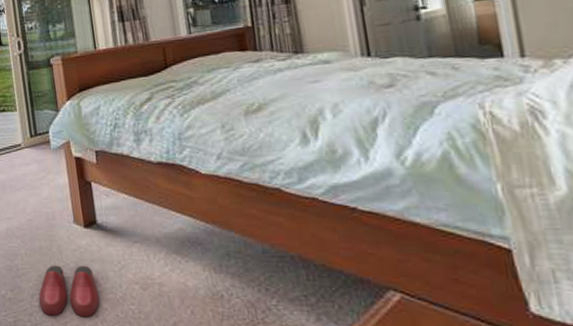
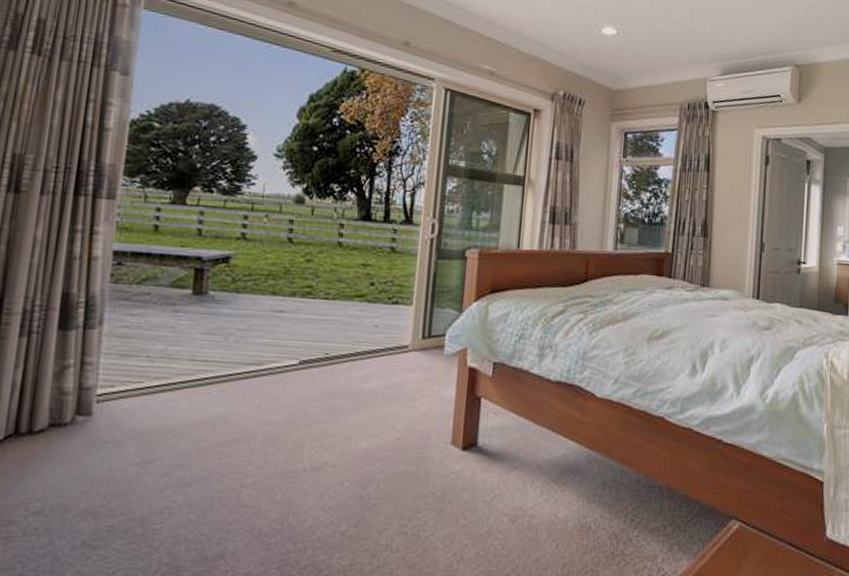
slippers: present [38,265,100,317] -> none [388,494,462,556]

